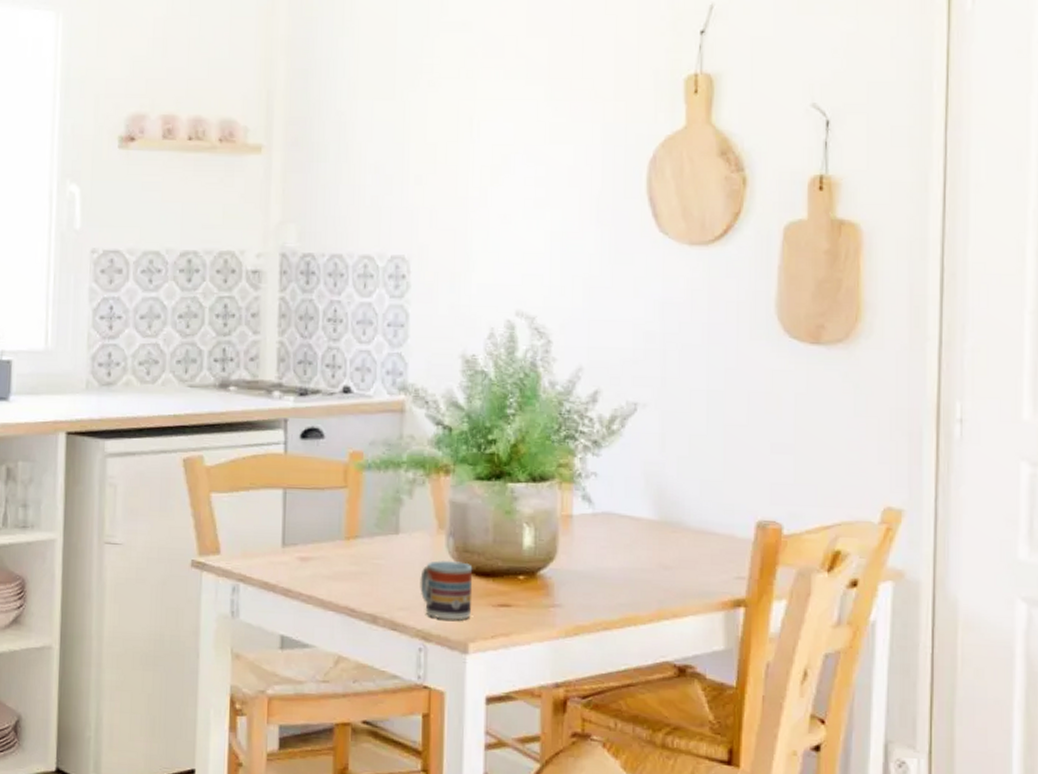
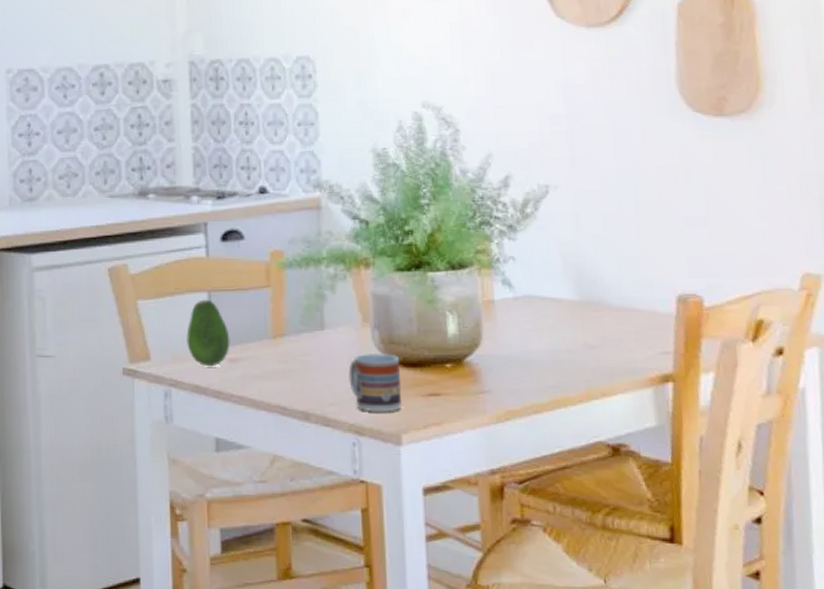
fruit: none [258,496,303,565] -> present [186,299,230,367]

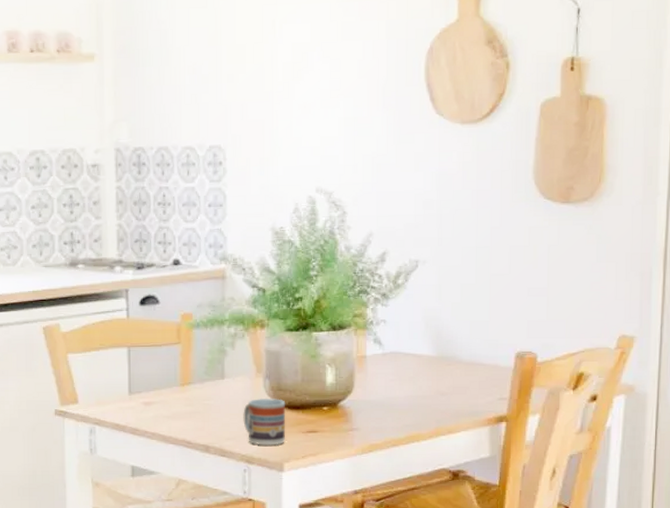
fruit: present [186,299,230,367] -> none [109,353,145,409]

